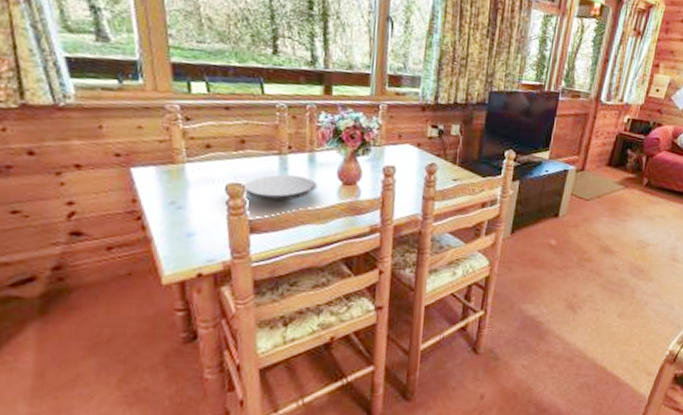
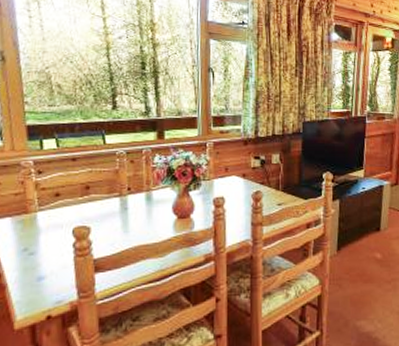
plate: present [241,174,318,202] -> none [87,213,155,240]

